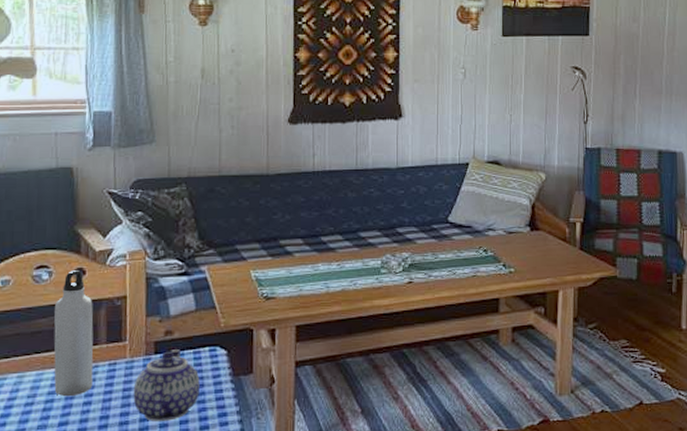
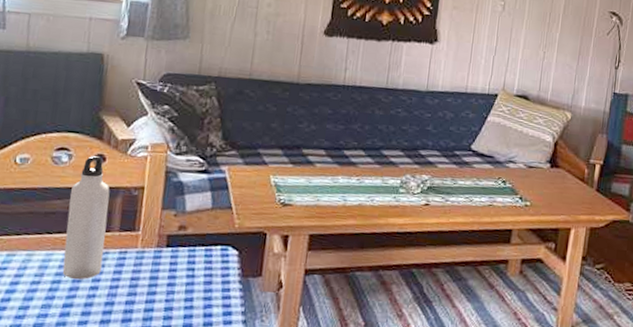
teapot: present [133,349,200,421] -> none [140,244,209,314]

